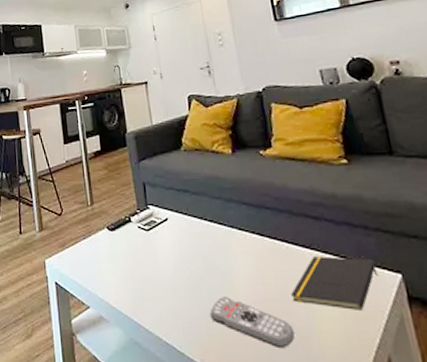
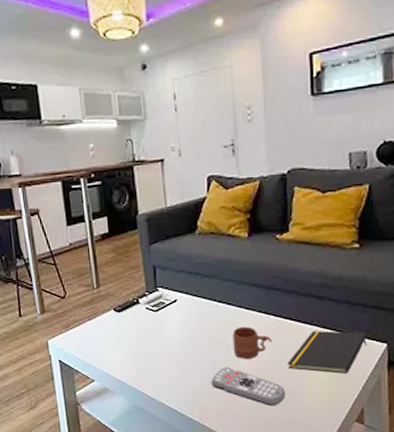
mug: none [227,249,271,287] -> present [232,326,273,359]

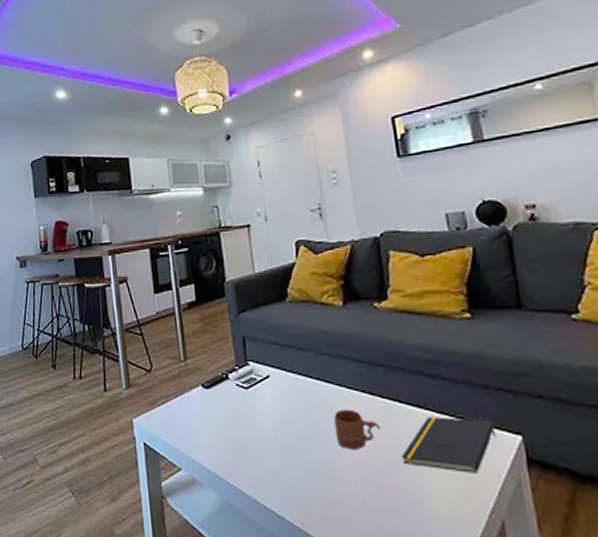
remote control: present [211,367,285,405] -> none [312,459,403,511]

